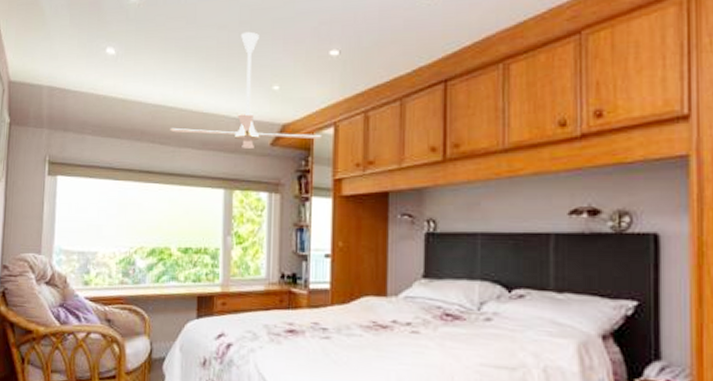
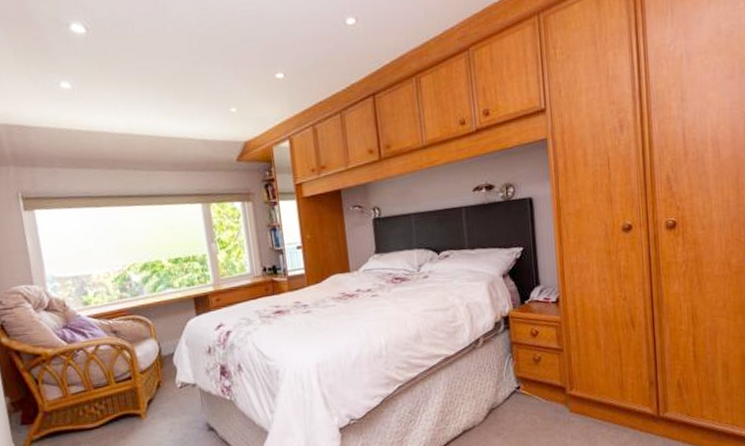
ceiling fan: present [170,31,323,148] -> none [141,60,281,166]

